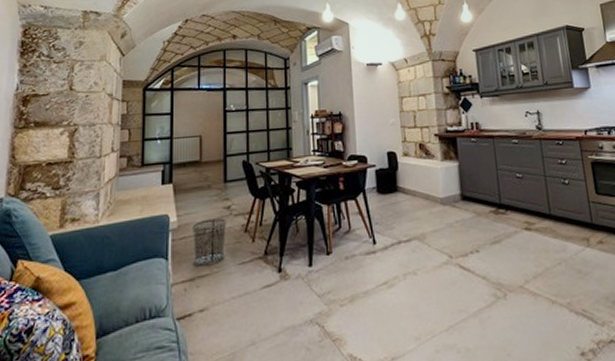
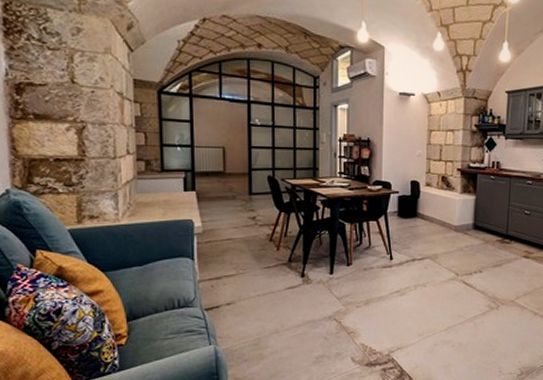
waste bin: present [191,218,228,267] -> none [216,227,253,267]

